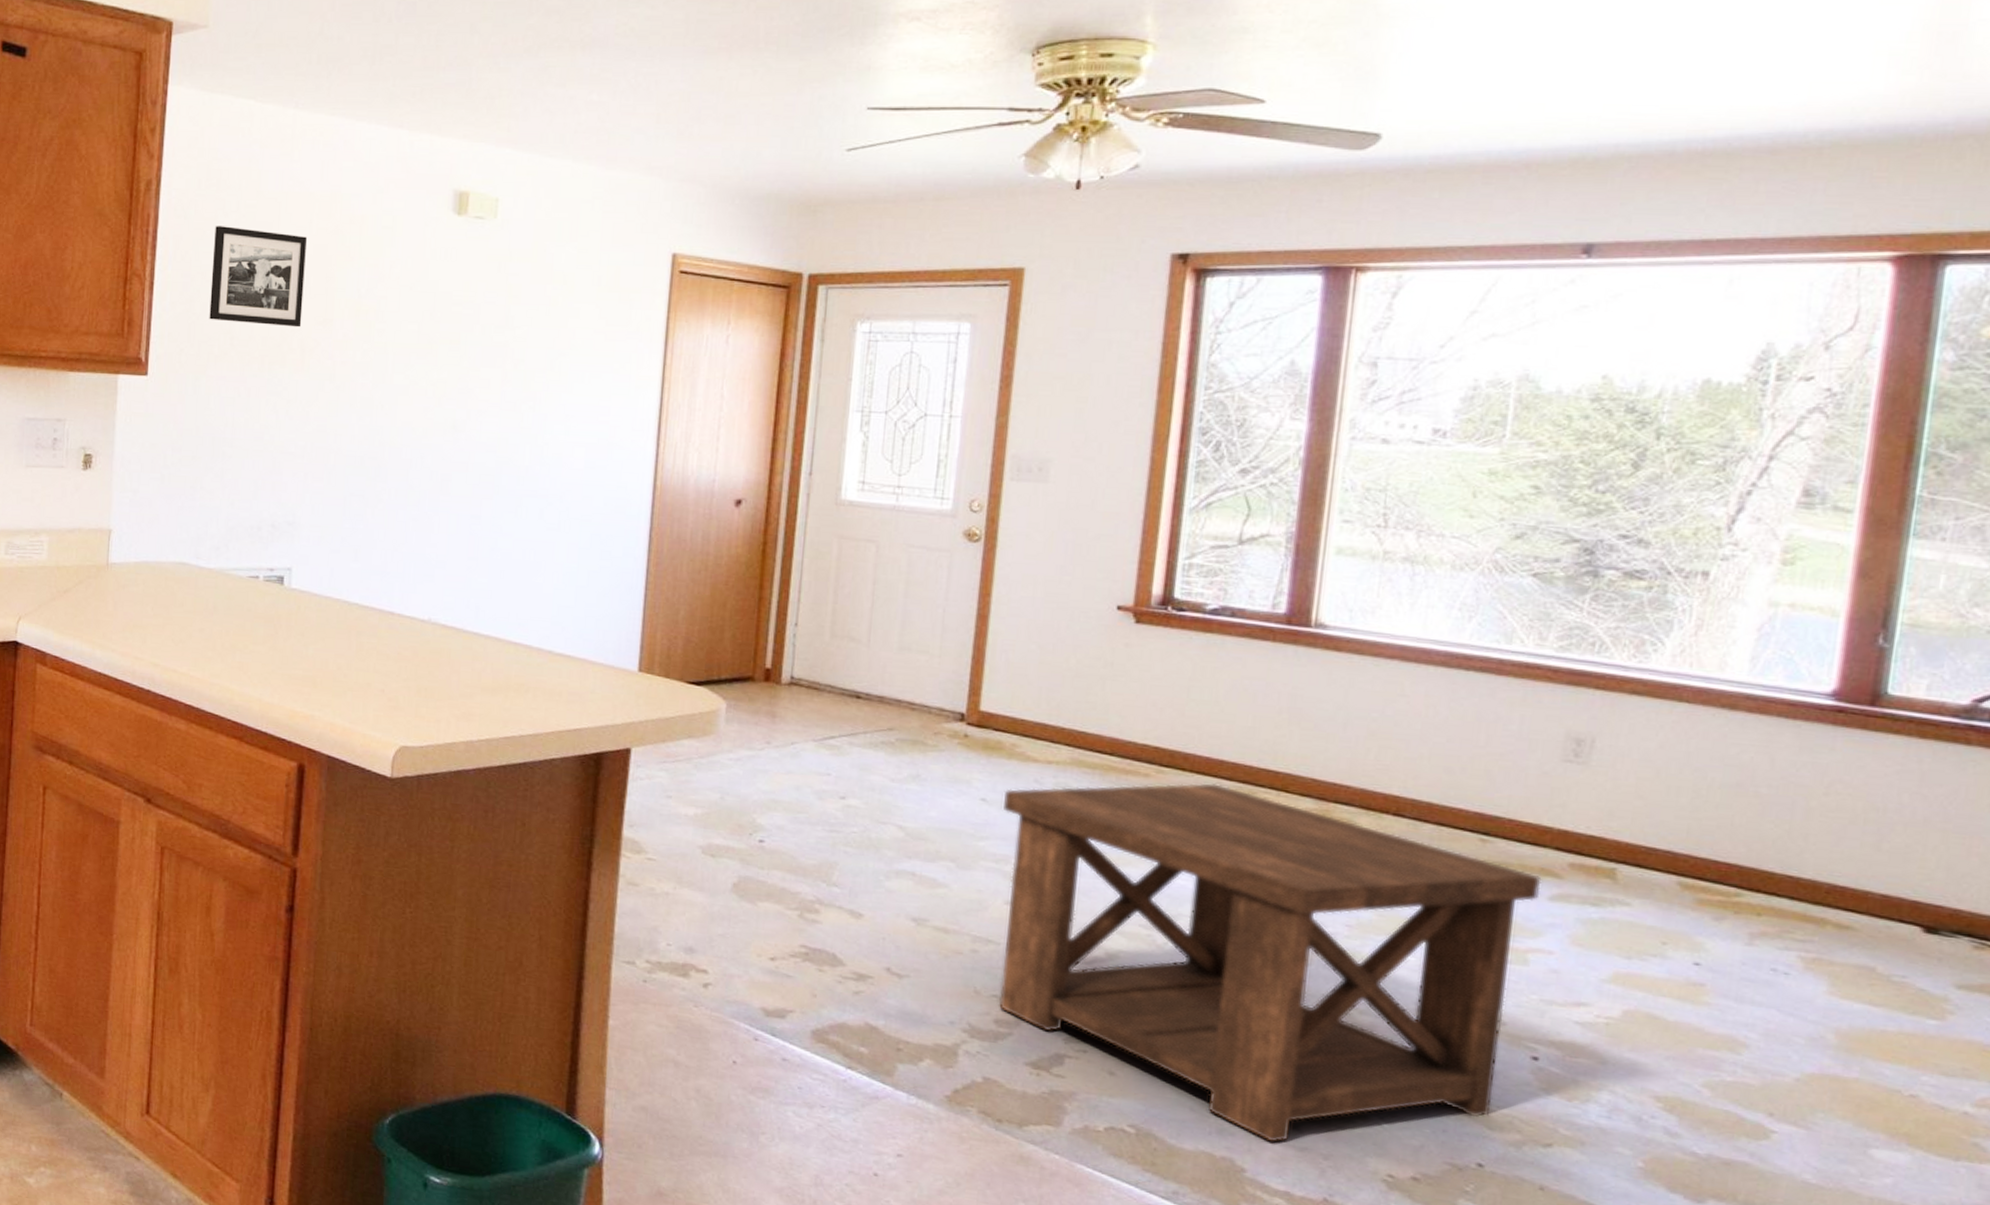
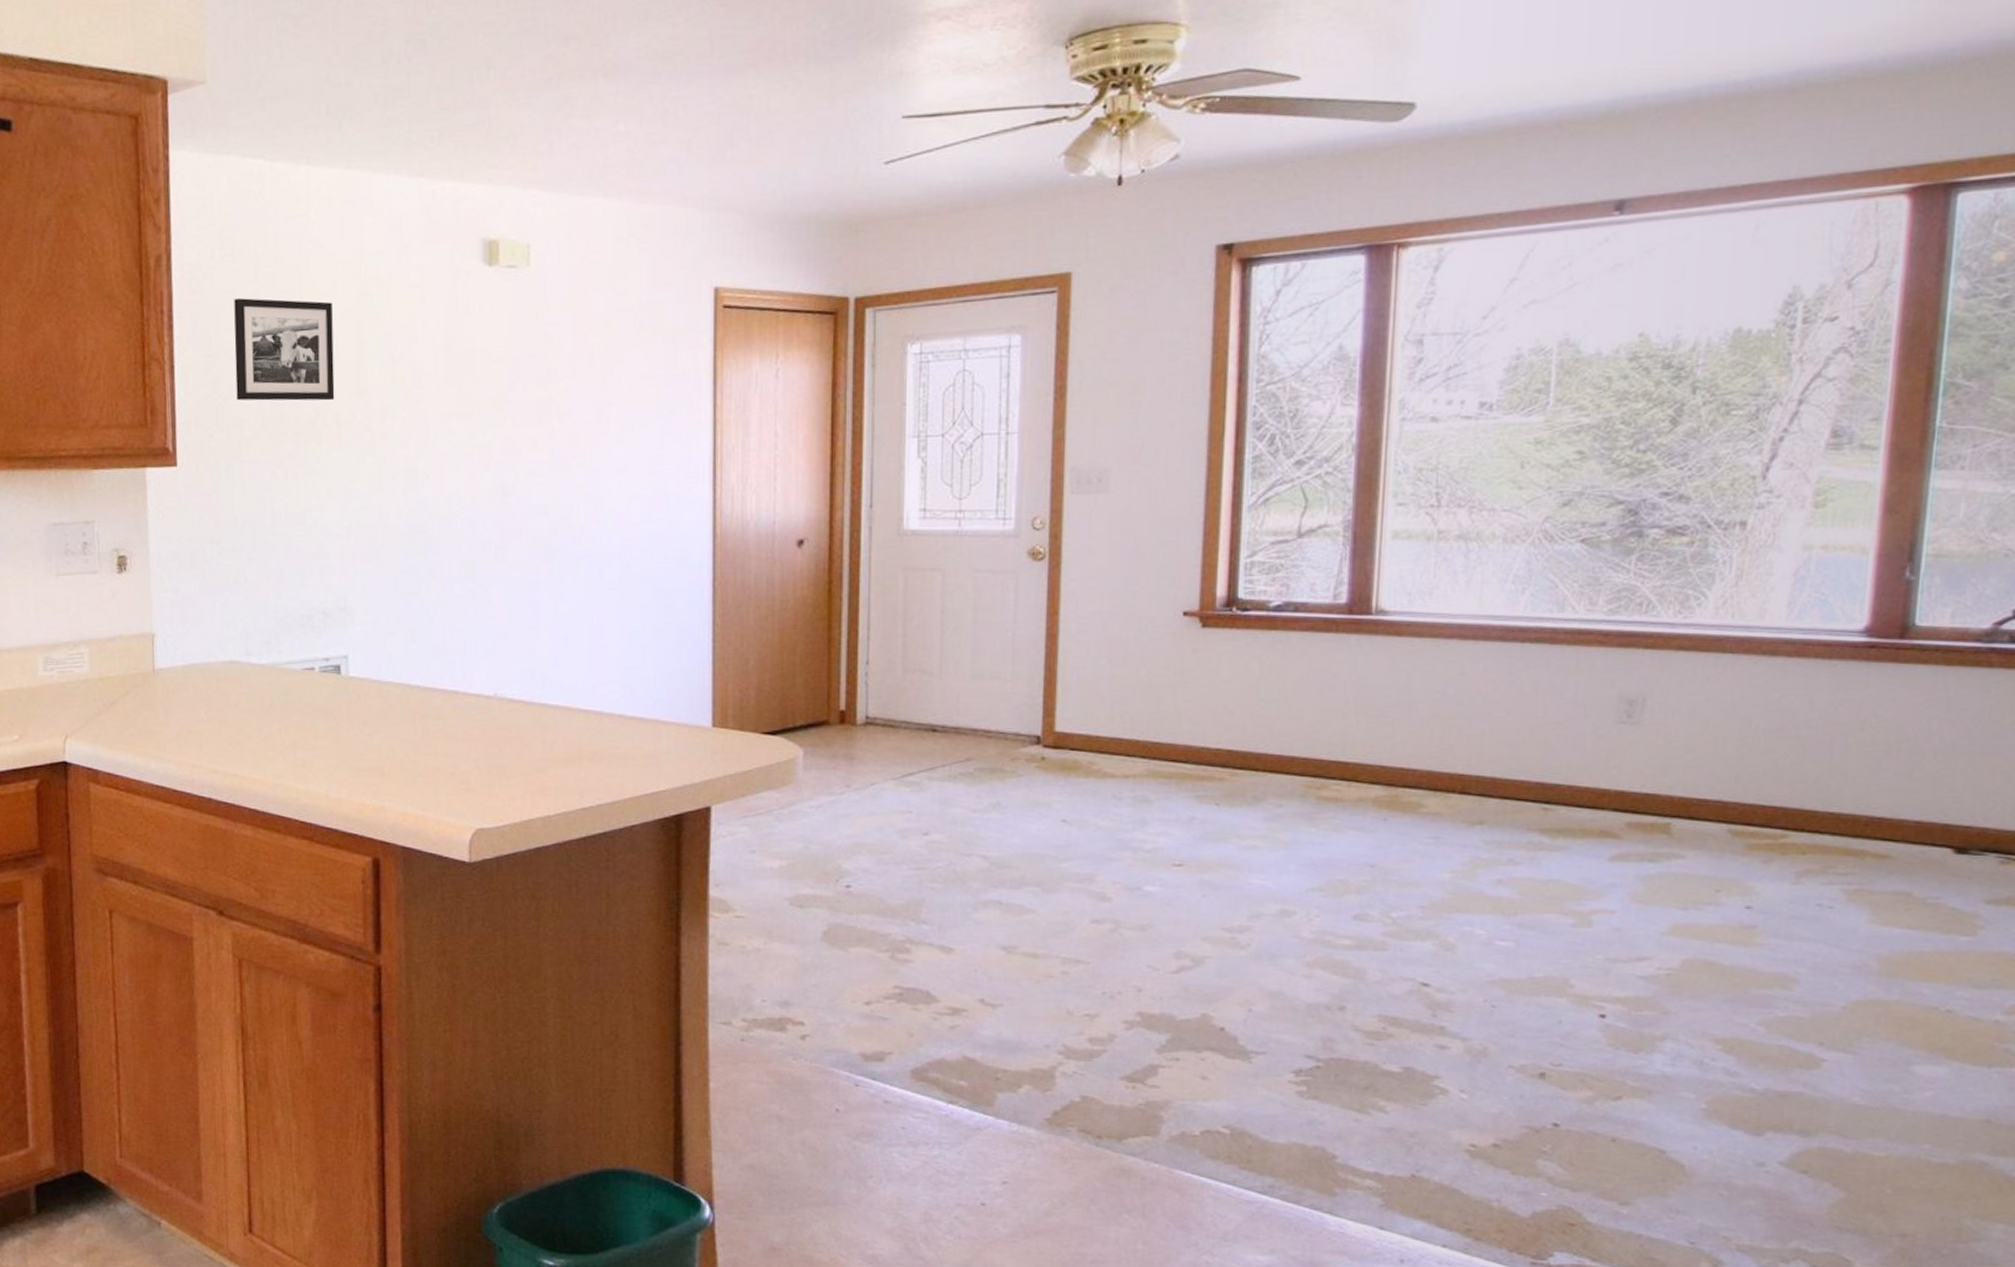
side table: present [999,783,1542,1143] -> none [1083,781,1602,1127]

